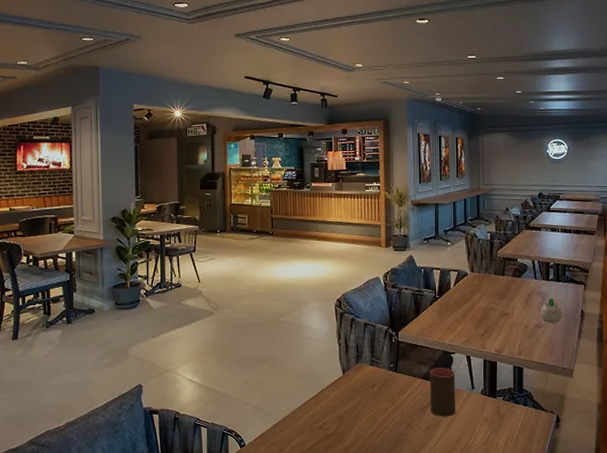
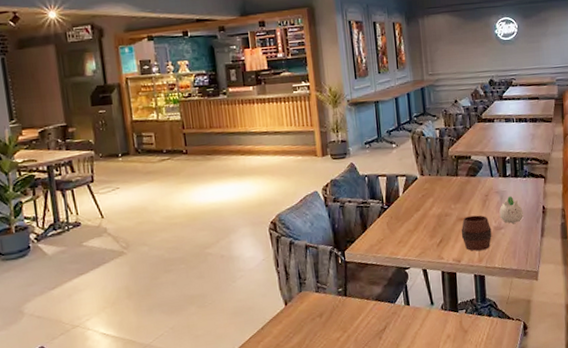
cup: present [430,368,456,417] -> none [383,285,416,340]
cup: none [504,312,532,344] -> present [461,215,492,251]

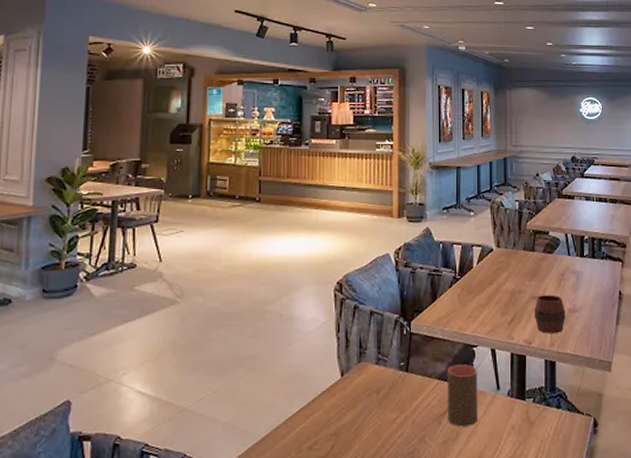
cup: none [383,285,416,340] -> present [448,364,478,427]
succulent planter: present [499,195,523,224] -> none [574,277,599,307]

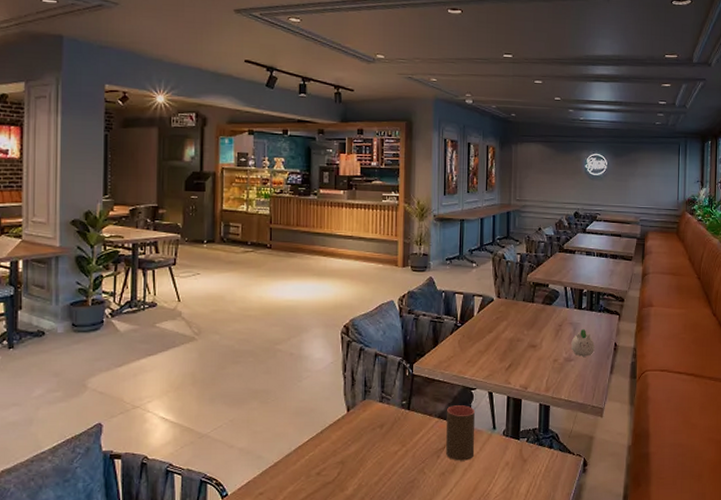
cup: present [534,295,566,333] -> none [531,344,562,380]
succulent planter: none [574,277,599,307] -> present [571,328,595,357]

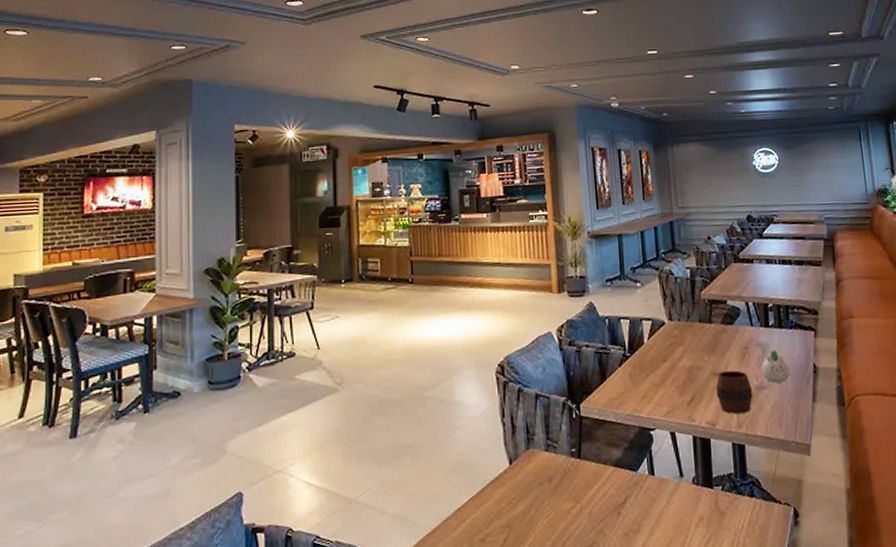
cup: present [446,405,476,461] -> none [624,449,661,518]
cup: none [531,344,562,380] -> present [715,370,753,414]

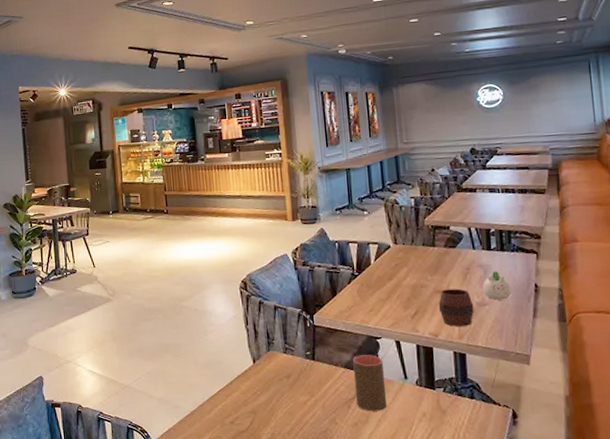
cup: none [624,449,661,518] -> present [353,355,387,411]

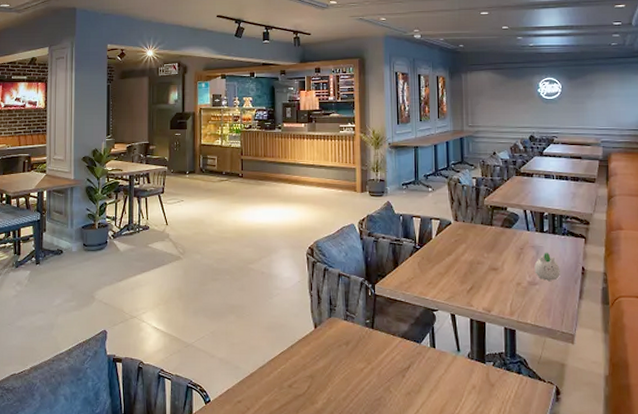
cup: present [353,355,387,411] -> none [410,326,440,382]
cup: present [438,288,474,326] -> none [492,267,525,303]

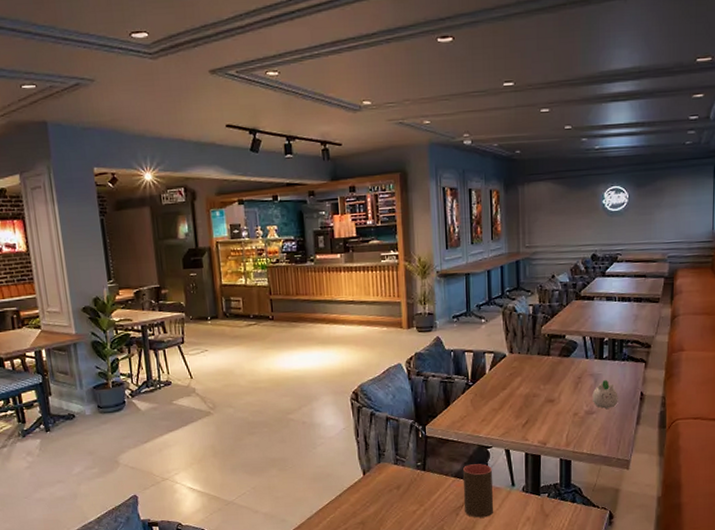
cup: none [410,326,440,382] -> present [463,464,494,518]

